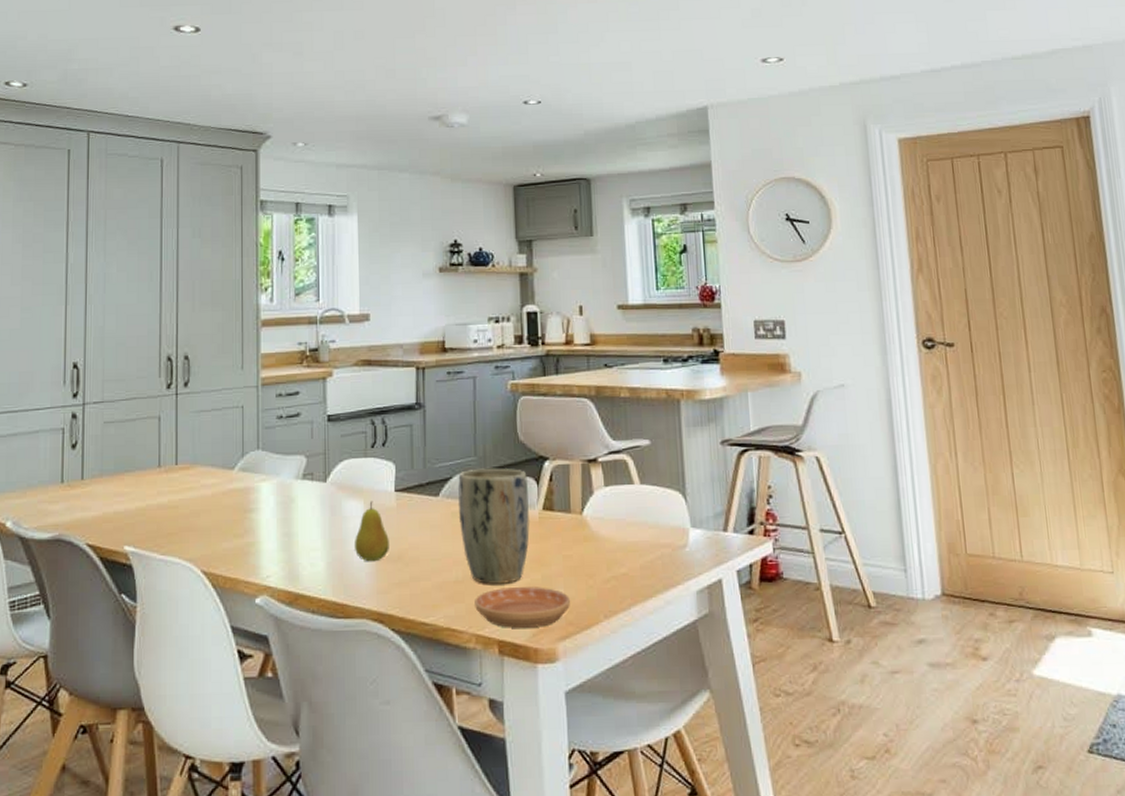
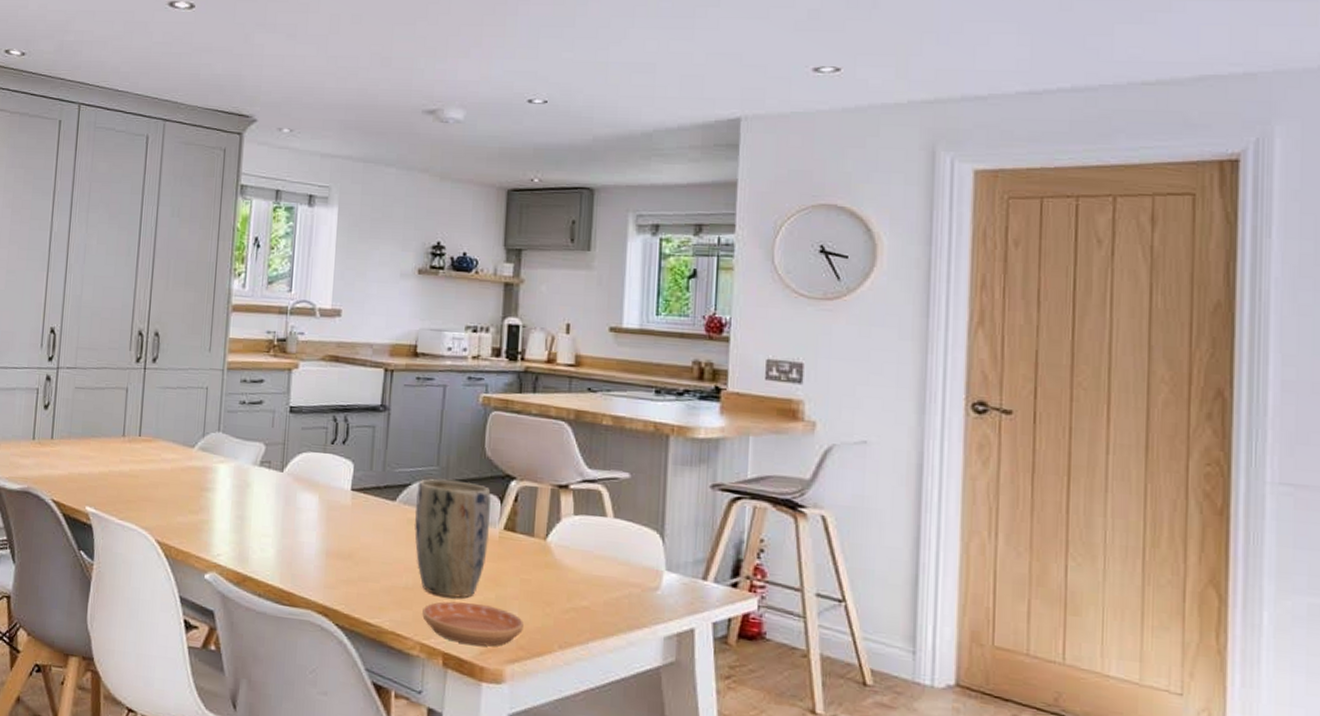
fruit: present [354,501,389,562] -> none [305,496,341,556]

